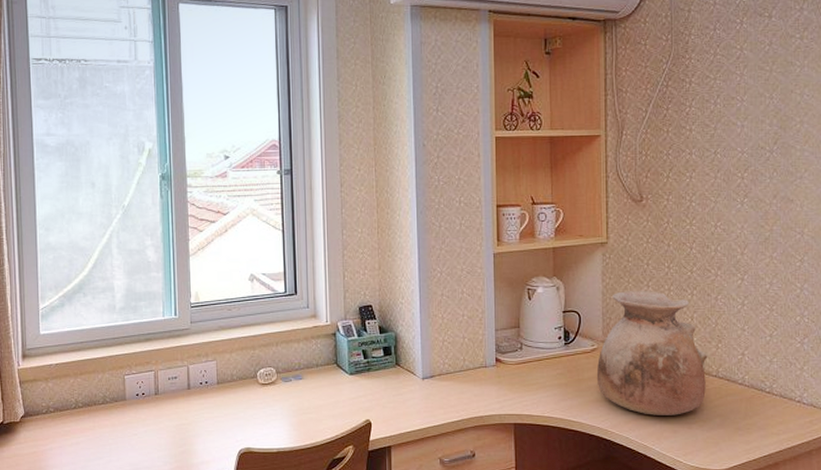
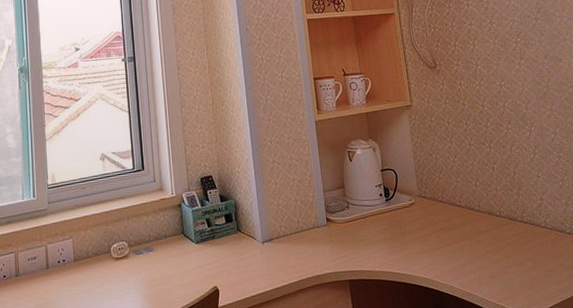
vase: present [596,291,708,415] -> none [416,146,515,263]

